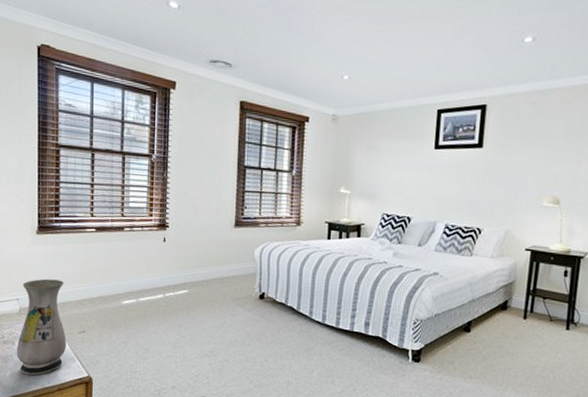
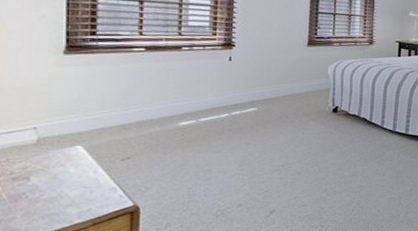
vase: present [16,278,66,376] -> none [32,103,105,213]

